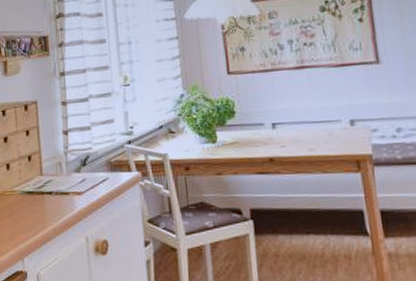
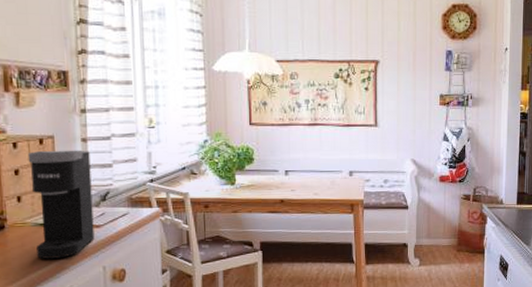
coffee maker: none [15,113,77,229] -> present [27,150,95,259]

